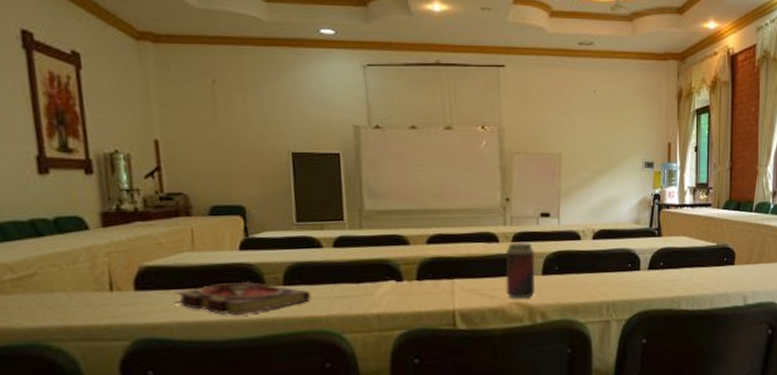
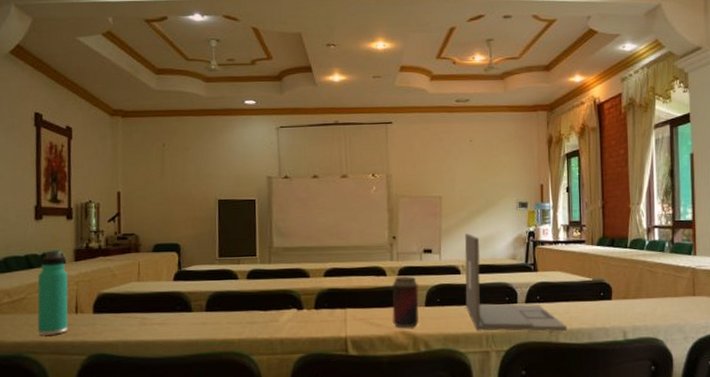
thermos bottle: none [51,213,102,319] -> present [37,250,69,336]
book: present [174,281,311,316] -> none [121,307,227,337]
laptop: none [585,195,690,300] -> present [464,233,568,332]

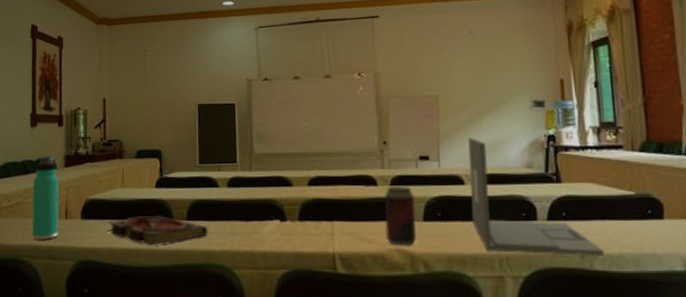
book: none [121,307,227,337] -> present [106,215,208,246]

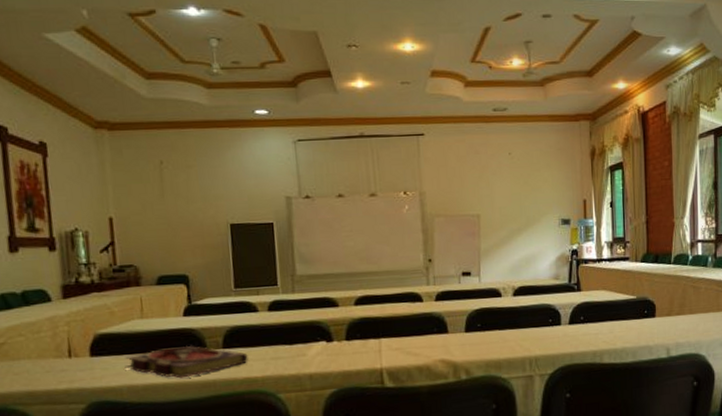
thermos bottle: present [32,156,59,240] -> none [19,286,61,384]
beverage can: present [383,185,418,246] -> none [429,300,460,357]
laptop: present [468,138,605,257] -> none [505,253,612,355]

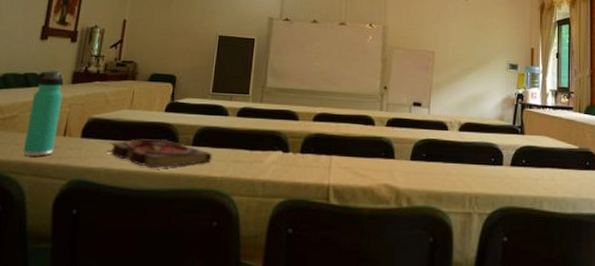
thermos bottle: none [19,286,61,384] -> present [22,71,63,156]

